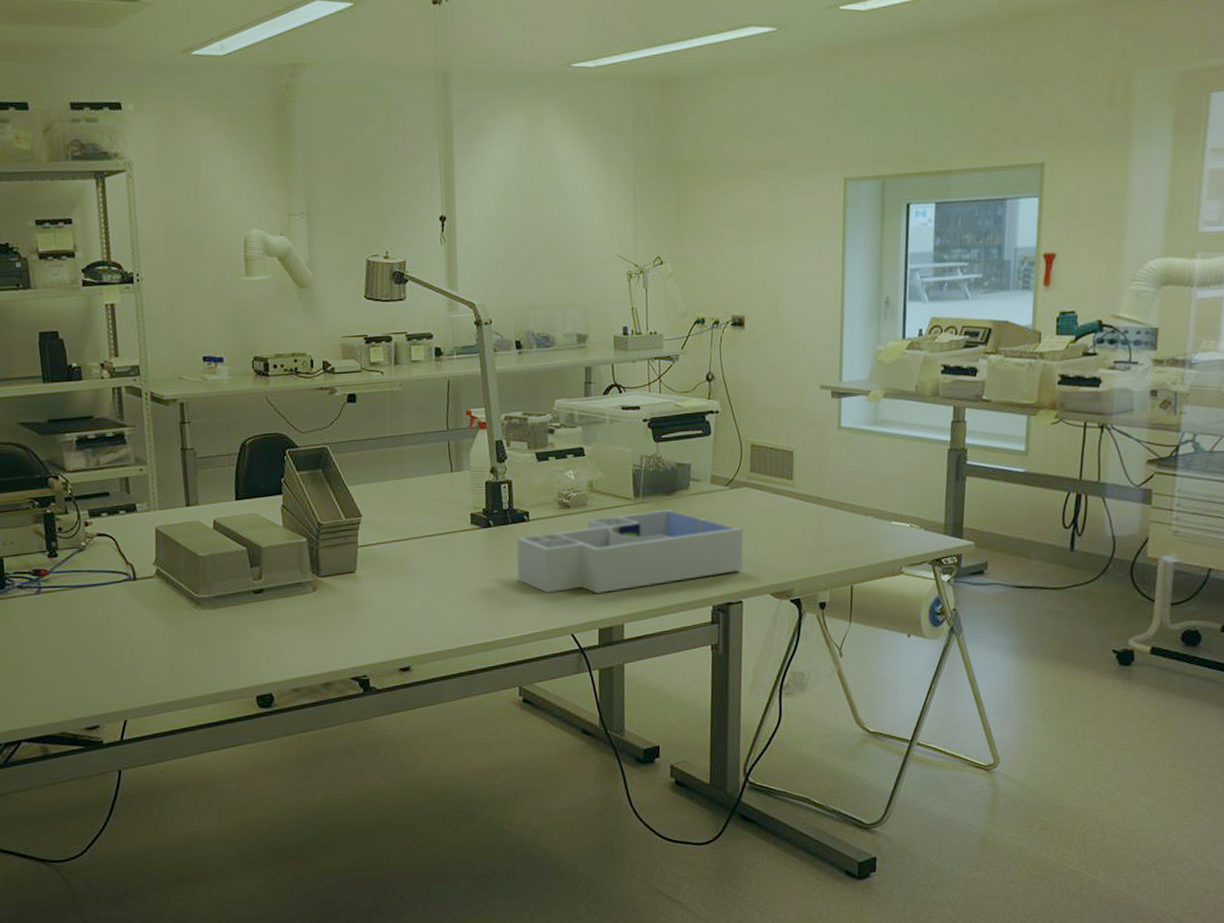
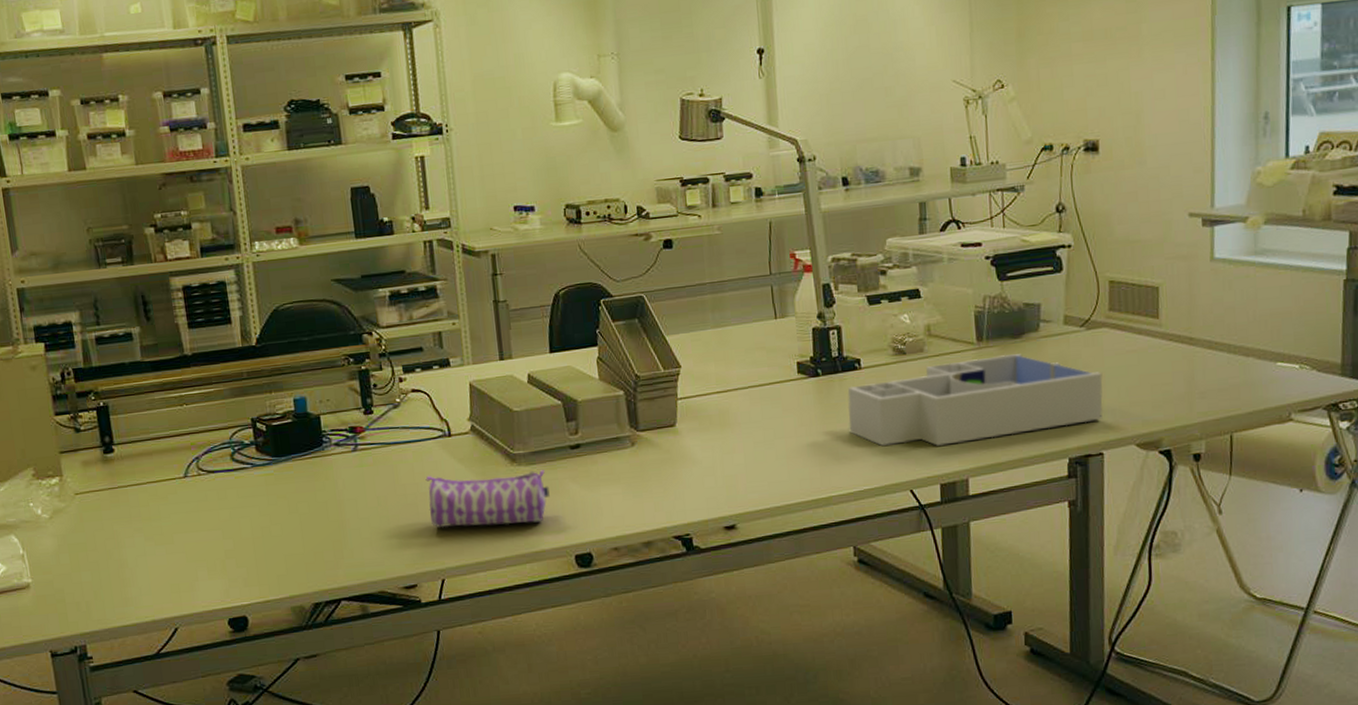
pencil case: none [109,613,233,670] -> present [425,470,550,528]

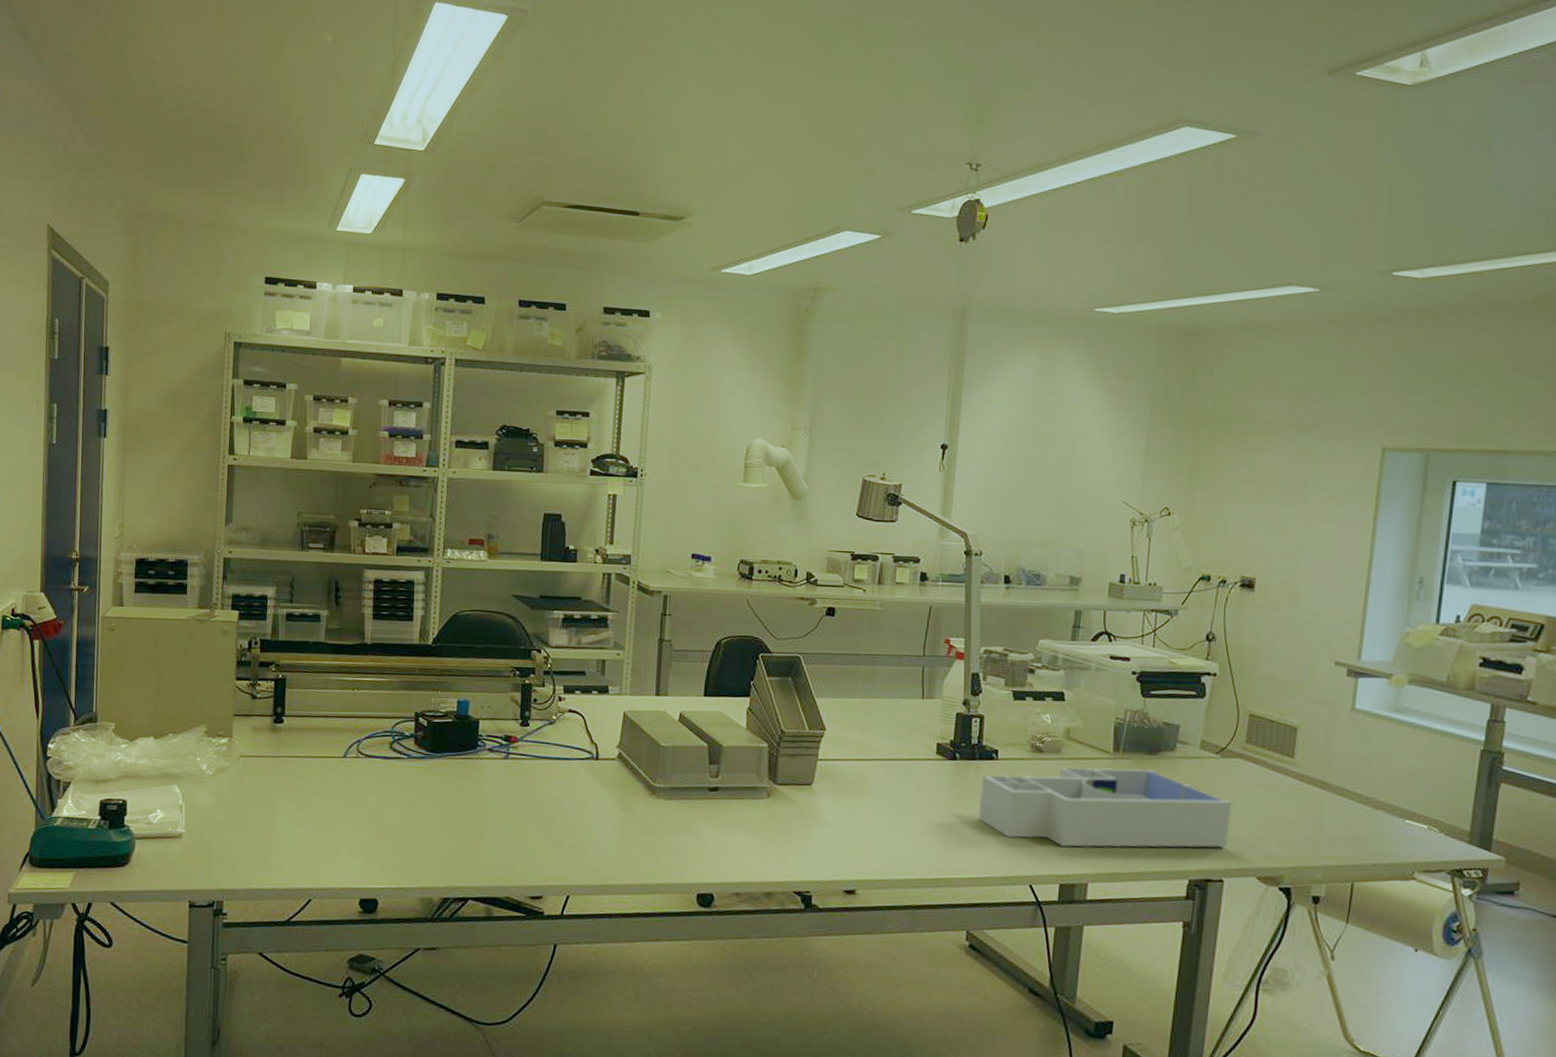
pencil case: present [425,470,550,528] -> none [566,793,683,856]

